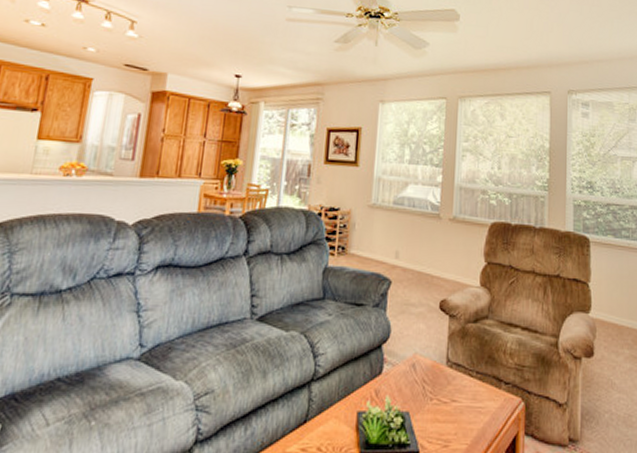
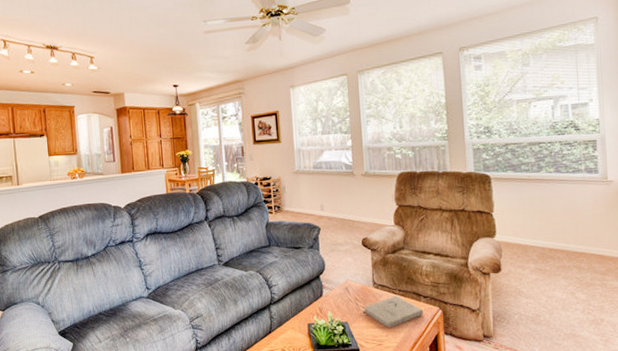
book: none [431,379,504,423] -> present [364,296,424,328]

